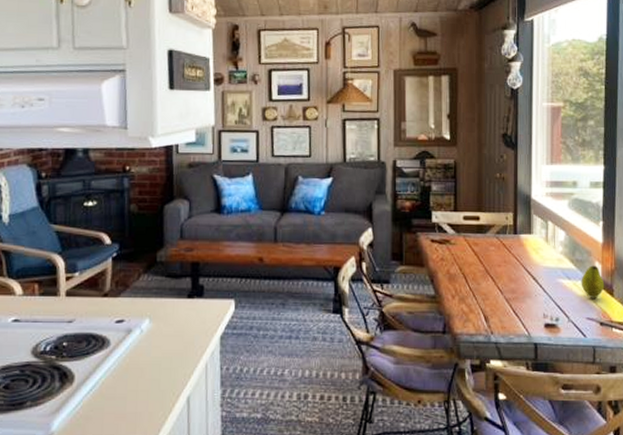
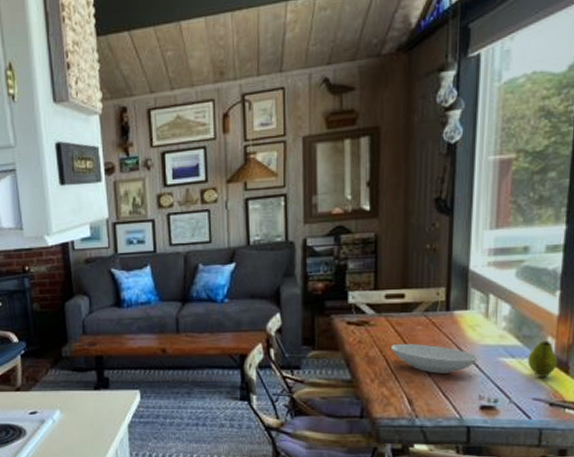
bowl: none [468,263,542,292] -> present [390,344,479,374]

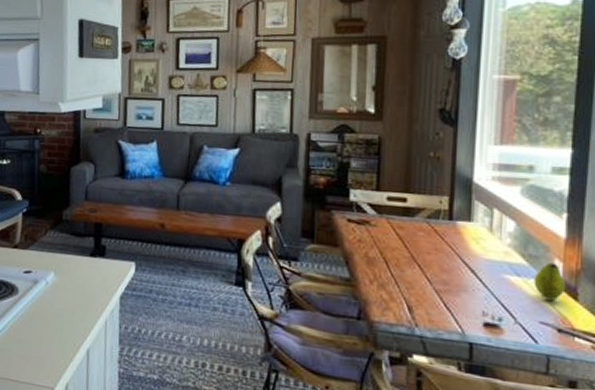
bowl: present [390,344,479,374] -> none [391,247,483,284]

